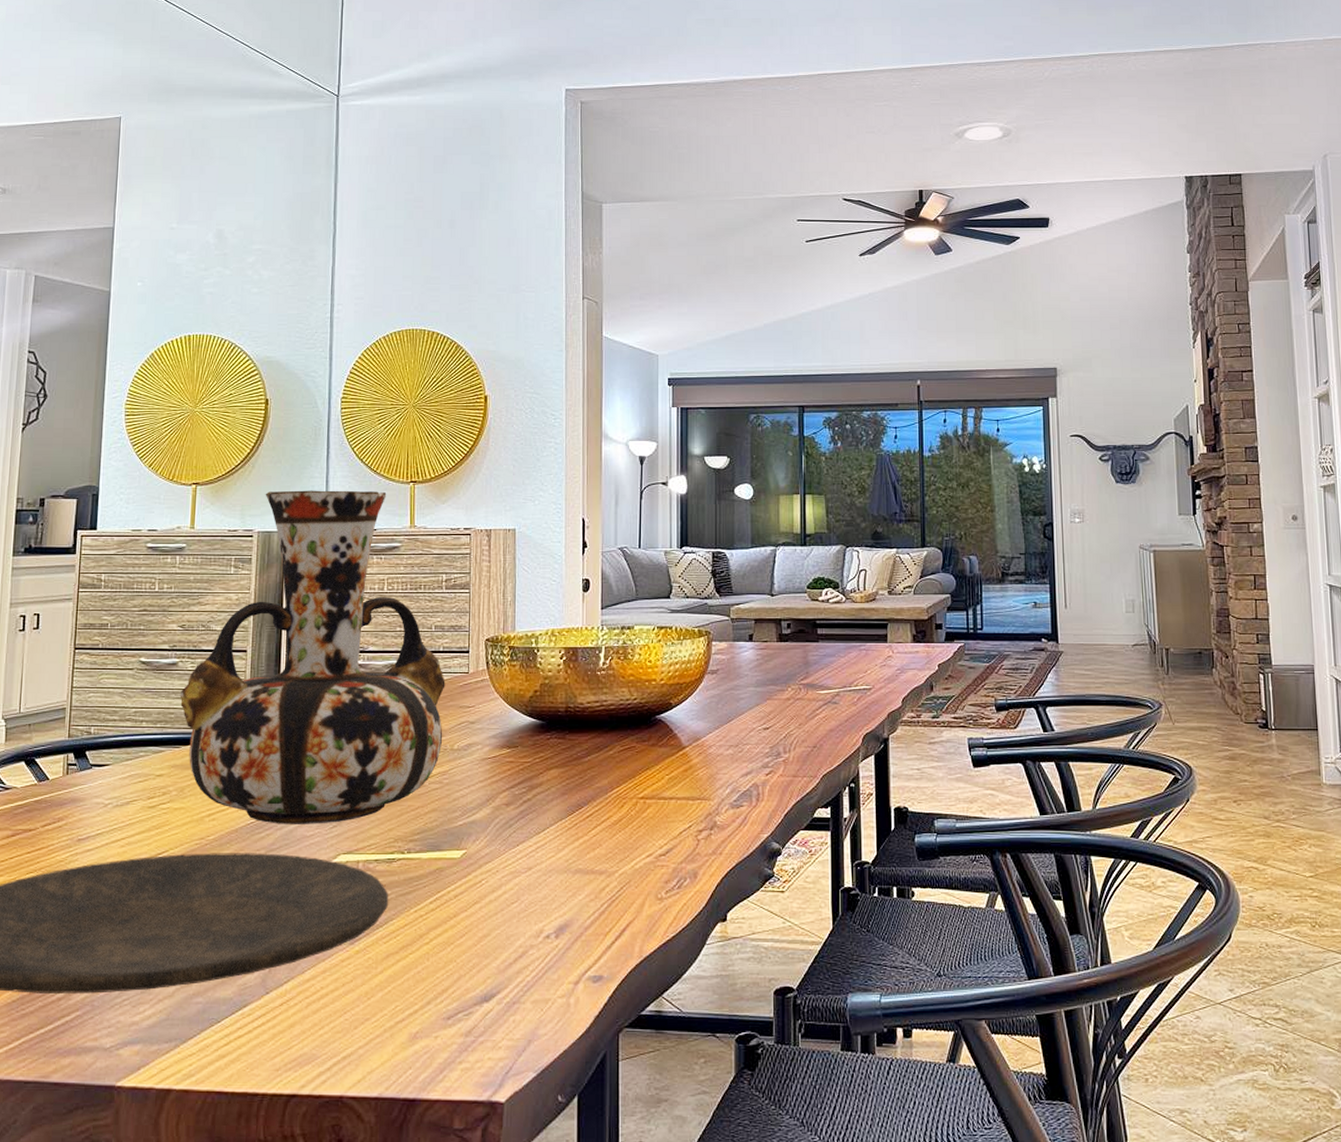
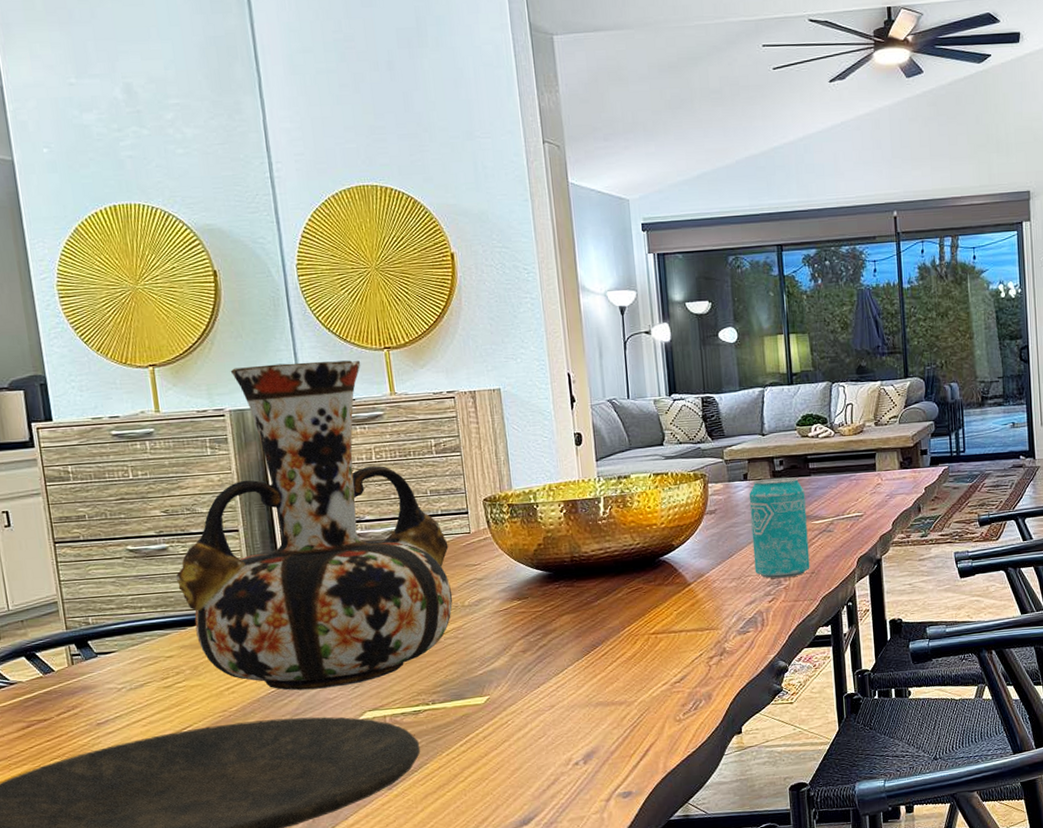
beverage can: none [753,641,812,750] -> present [749,477,810,579]

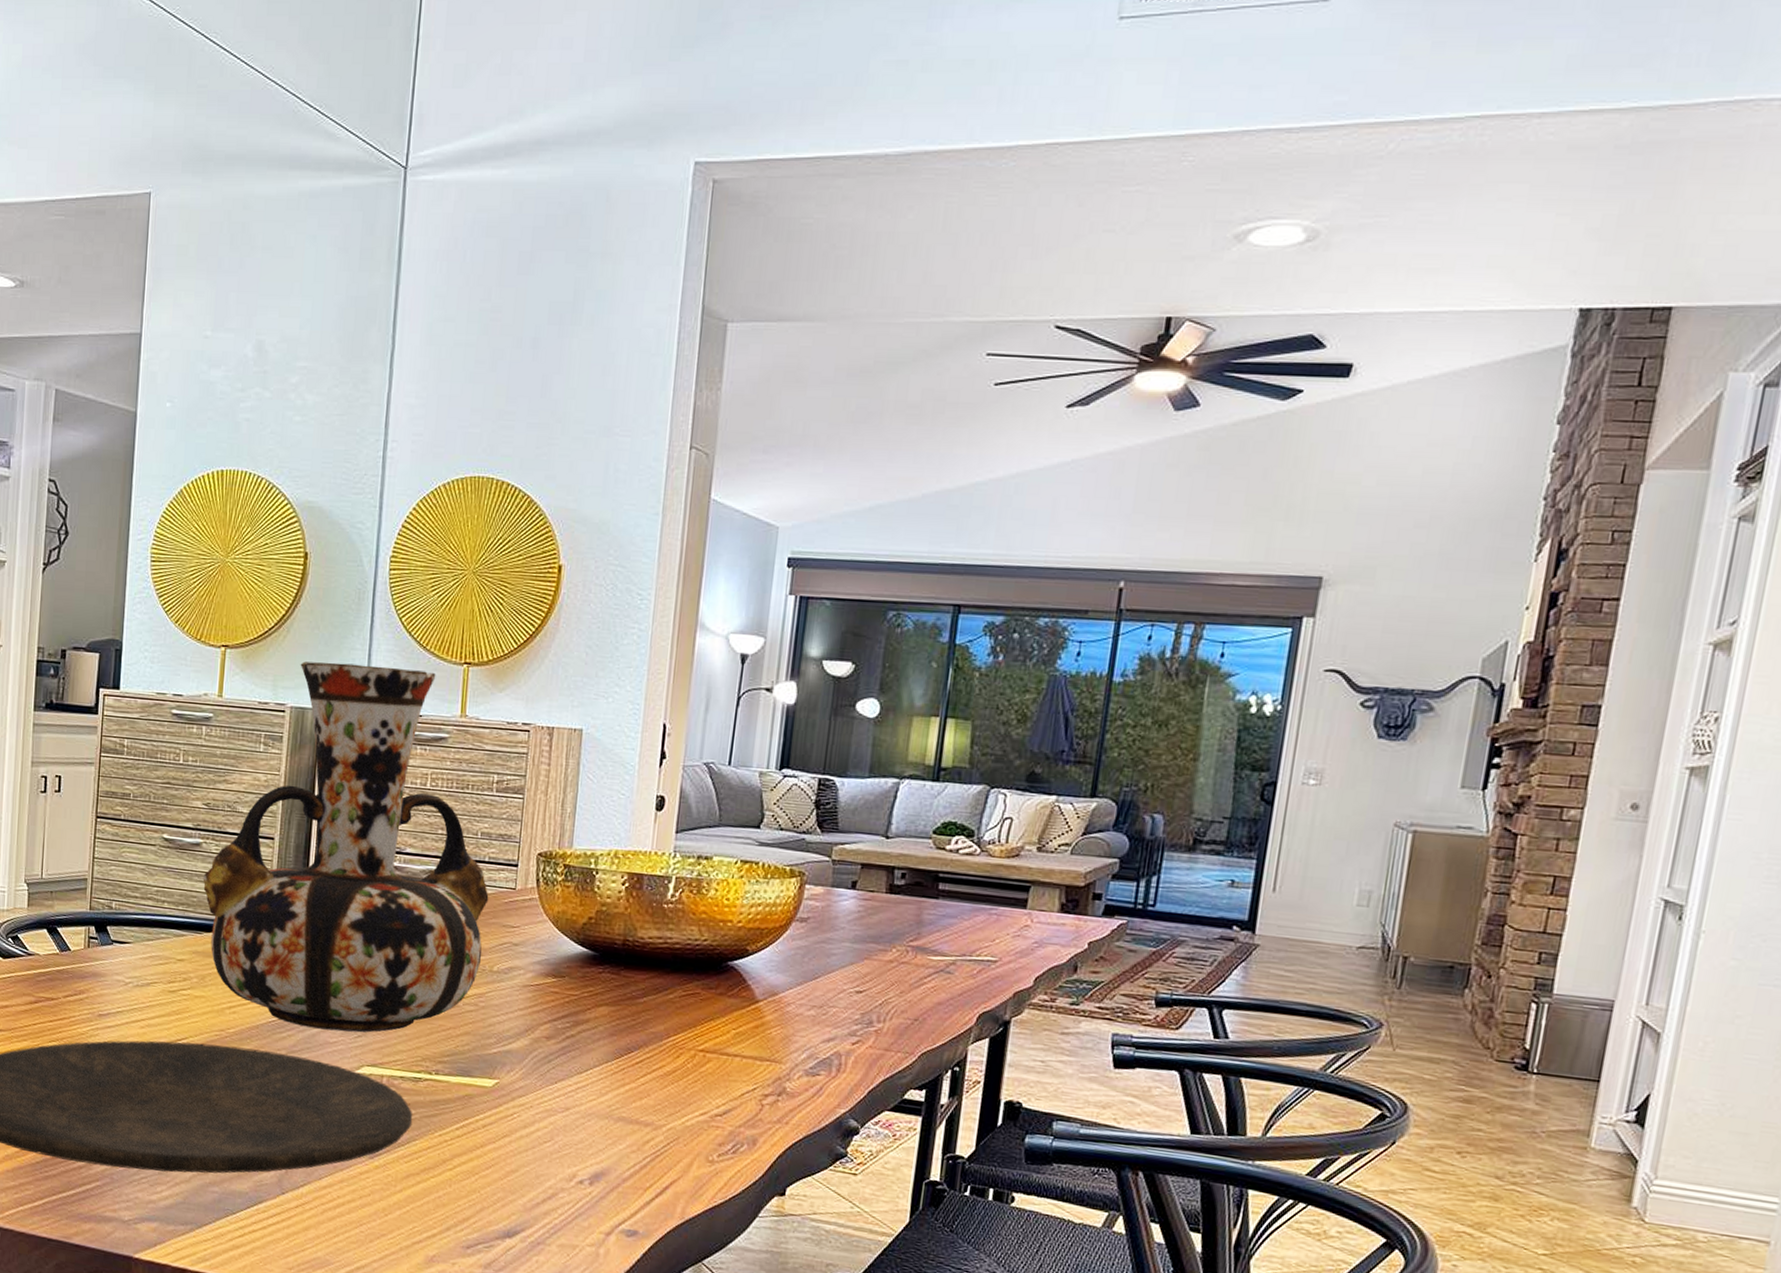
beverage can: present [749,477,810,579] -> none [842,891,926,1020]

